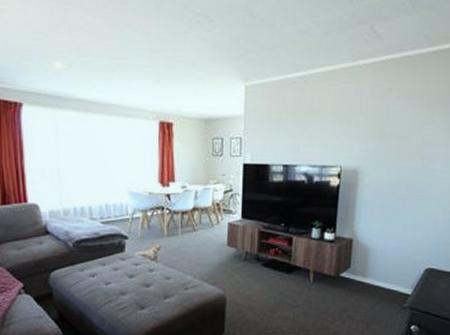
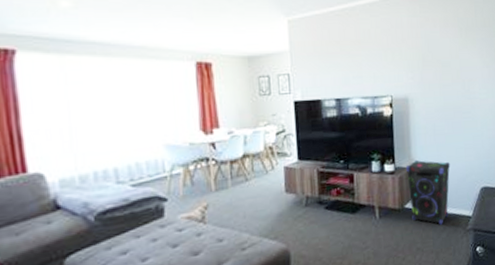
speaker: none [346,232,395,298] -> present [405,159,451,225]

